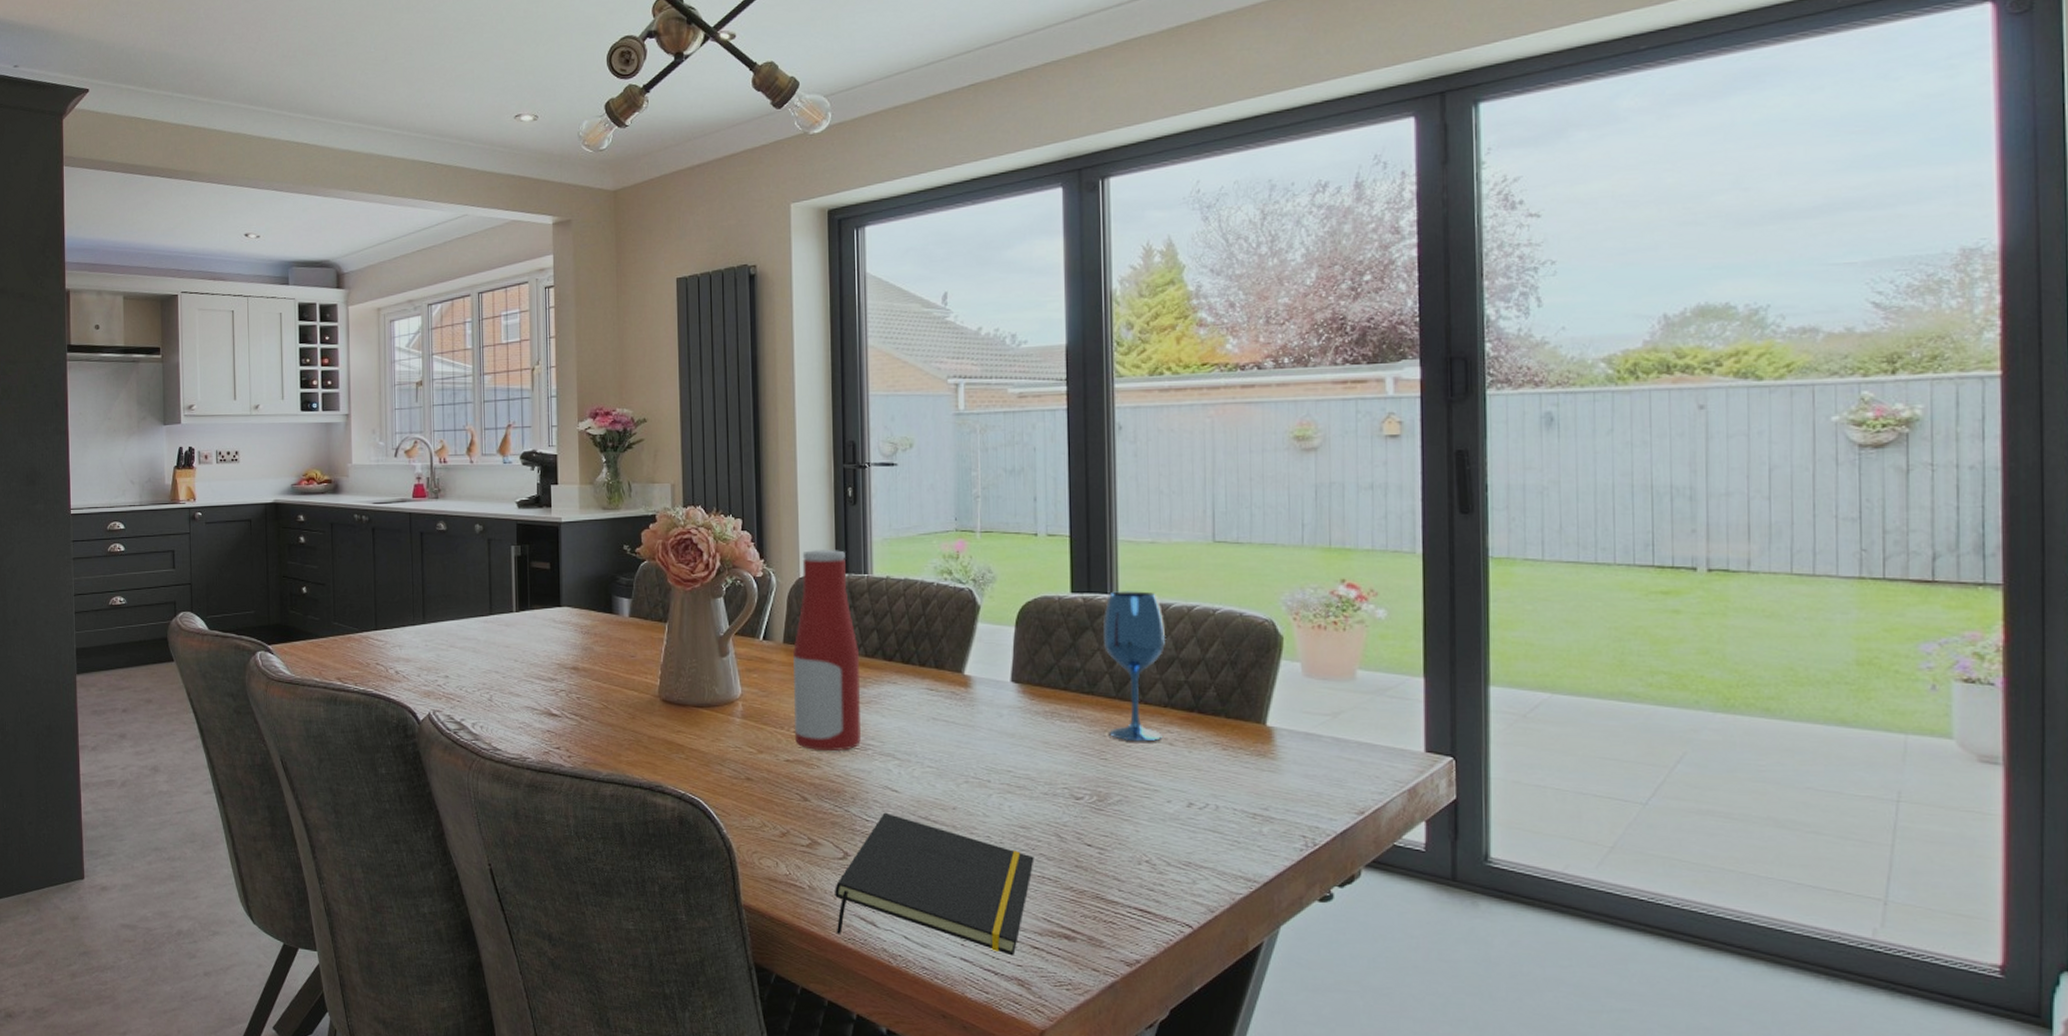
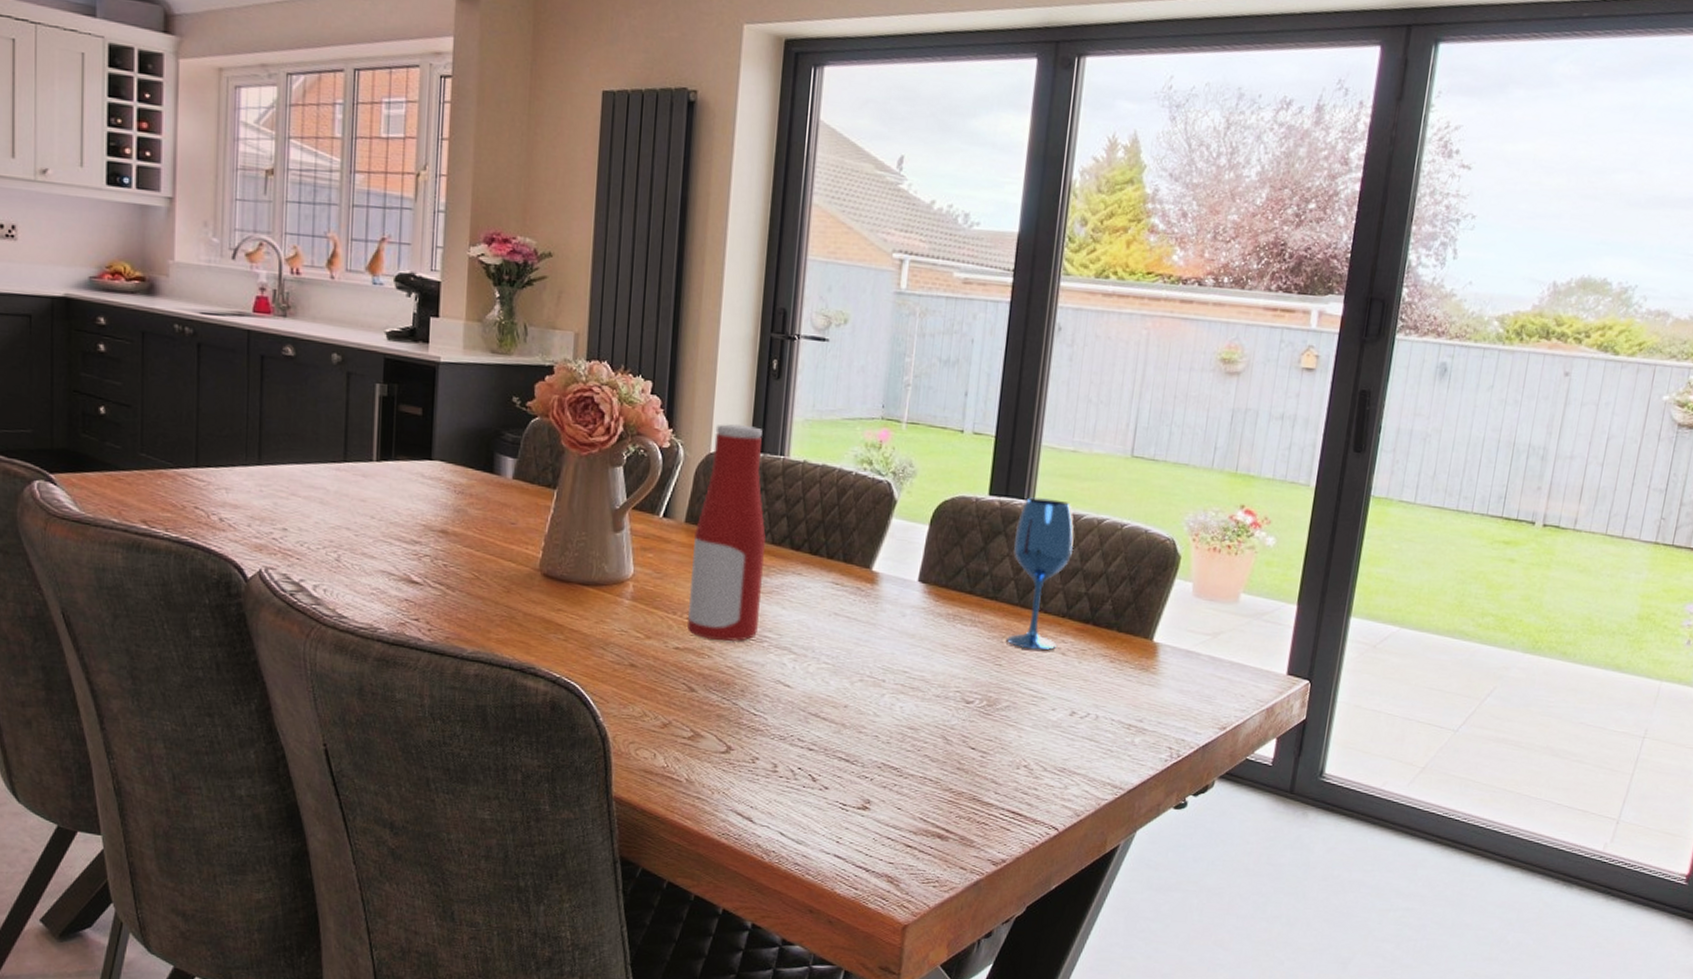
notepad: present [835,812,1034,956] -> none [710,707,919,854]

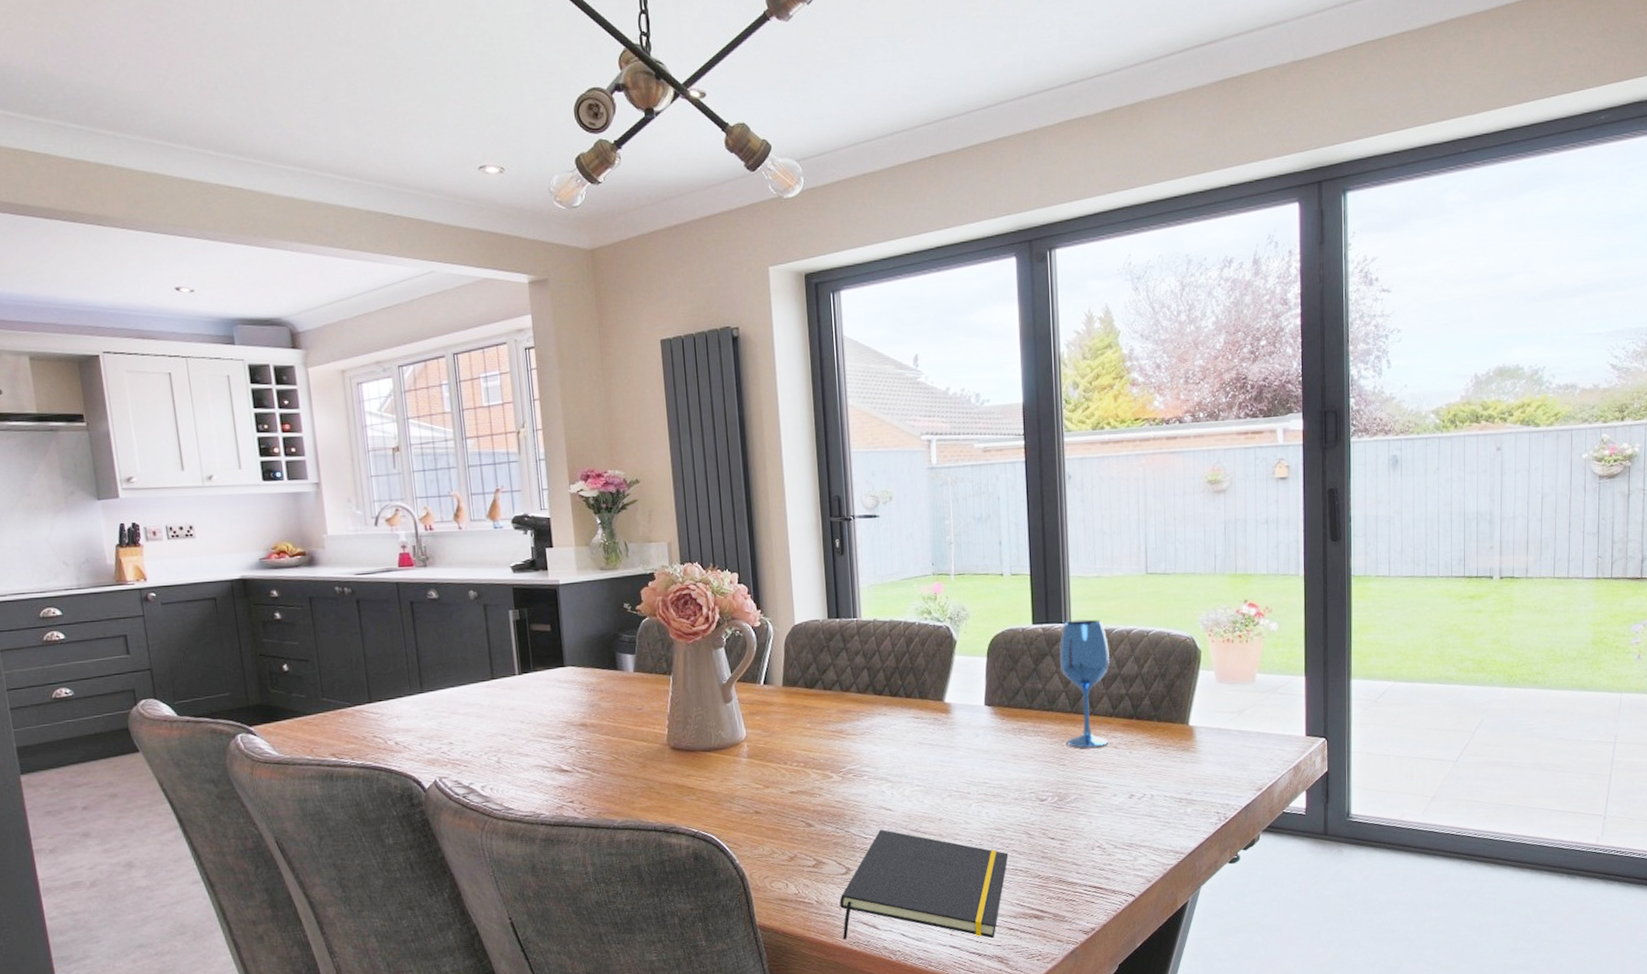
bottle: present [688,424,766,642] -> none [792,597,857,781]
notepad: none [710,707,919,854] -> present [839,829,1008,940]

